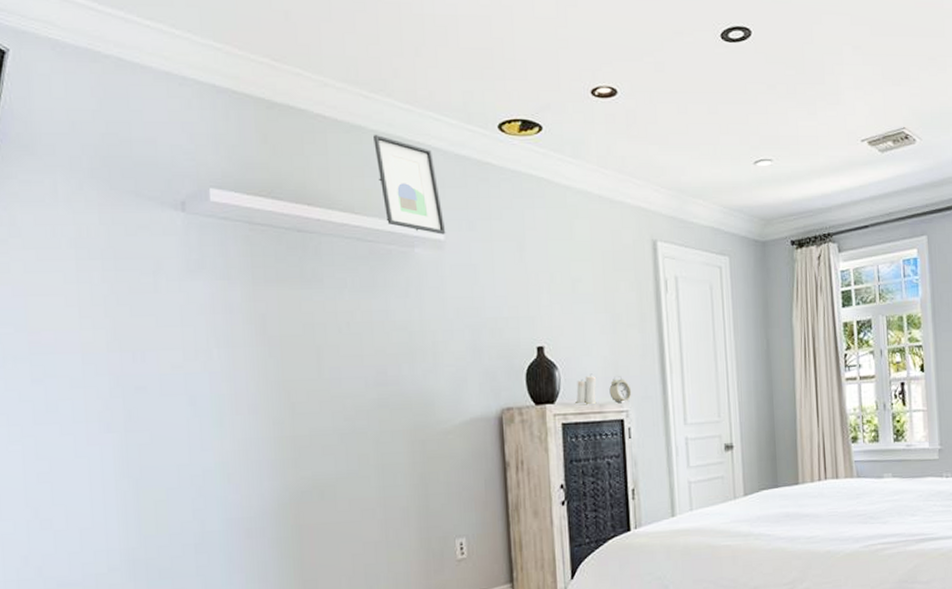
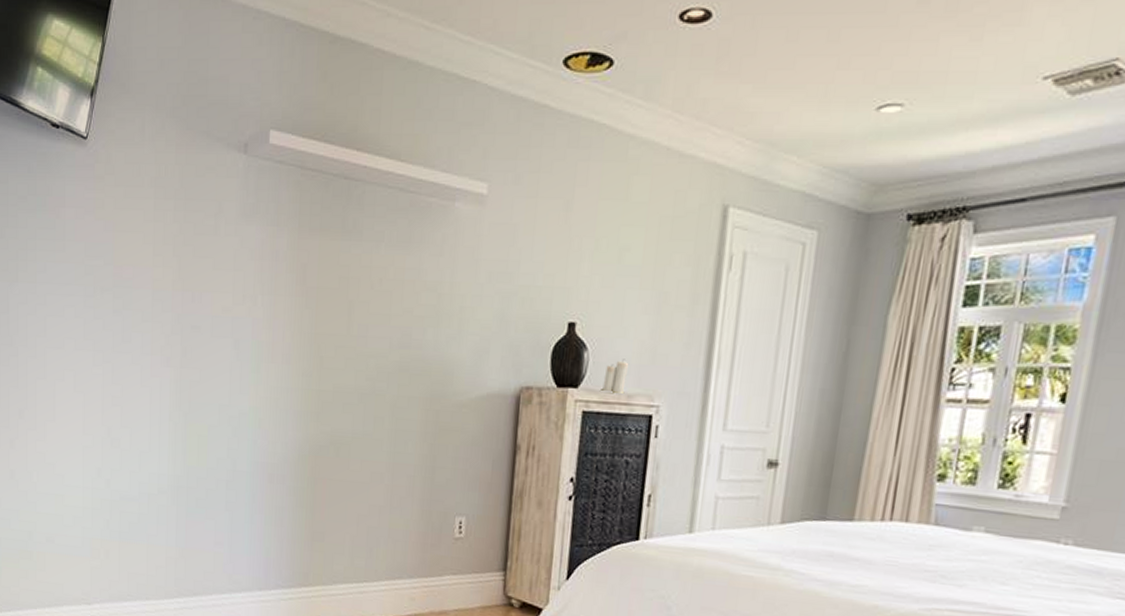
picture frame: present [374,135,446,235] -> none [429,72,490,188]
alarm clock: present [609,375,632,403] -> none [641,363,667,396]

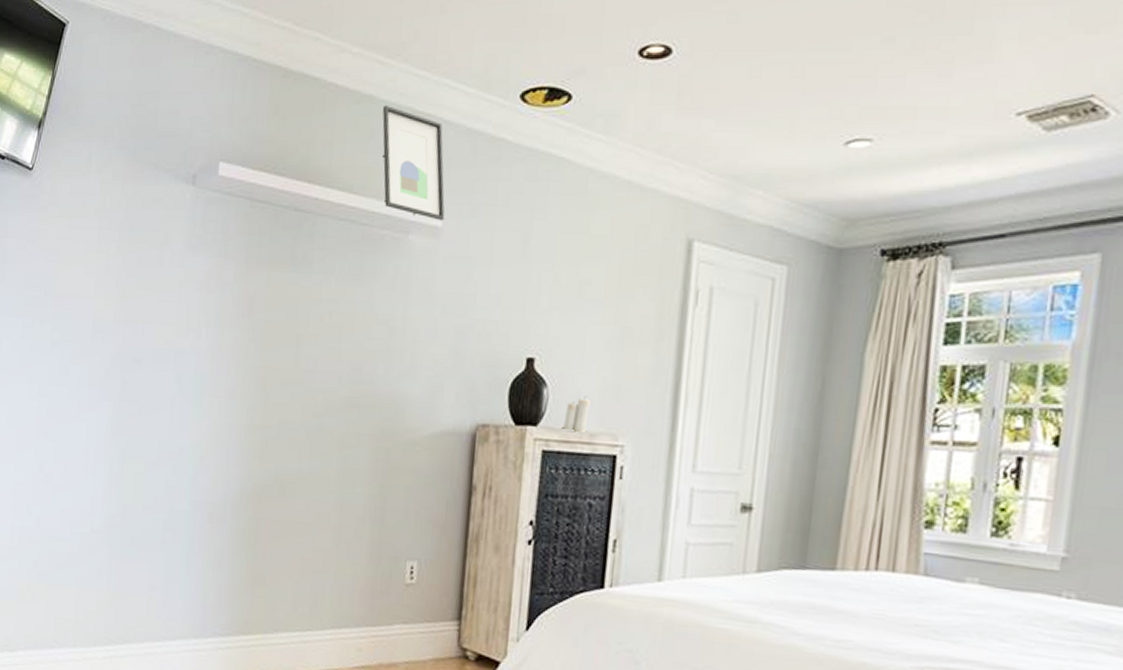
picture frame: none [429,72,490,188] -> present [382,106,445,221]

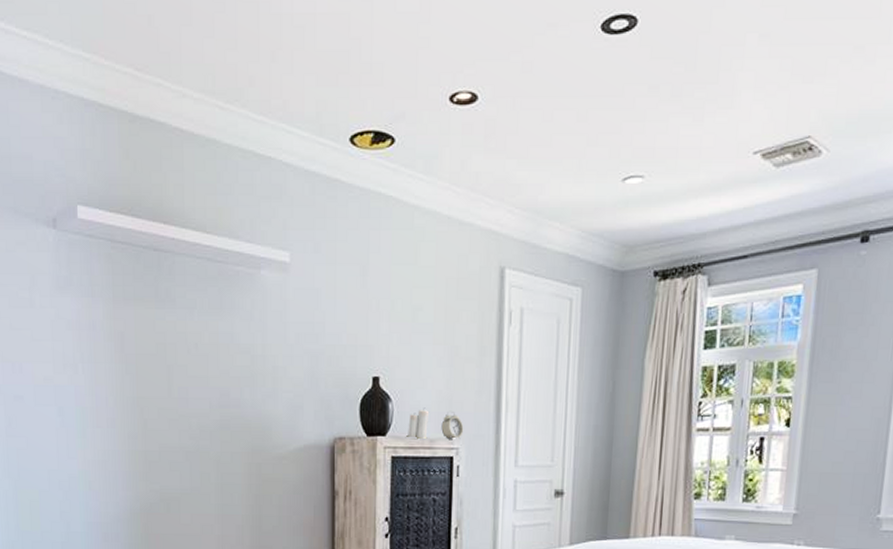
picture frame: present [382,106,445,221] -> none [227,149,292,256]
alarm clock: none [604,401,632,435] -> present [441,410,464,439]

